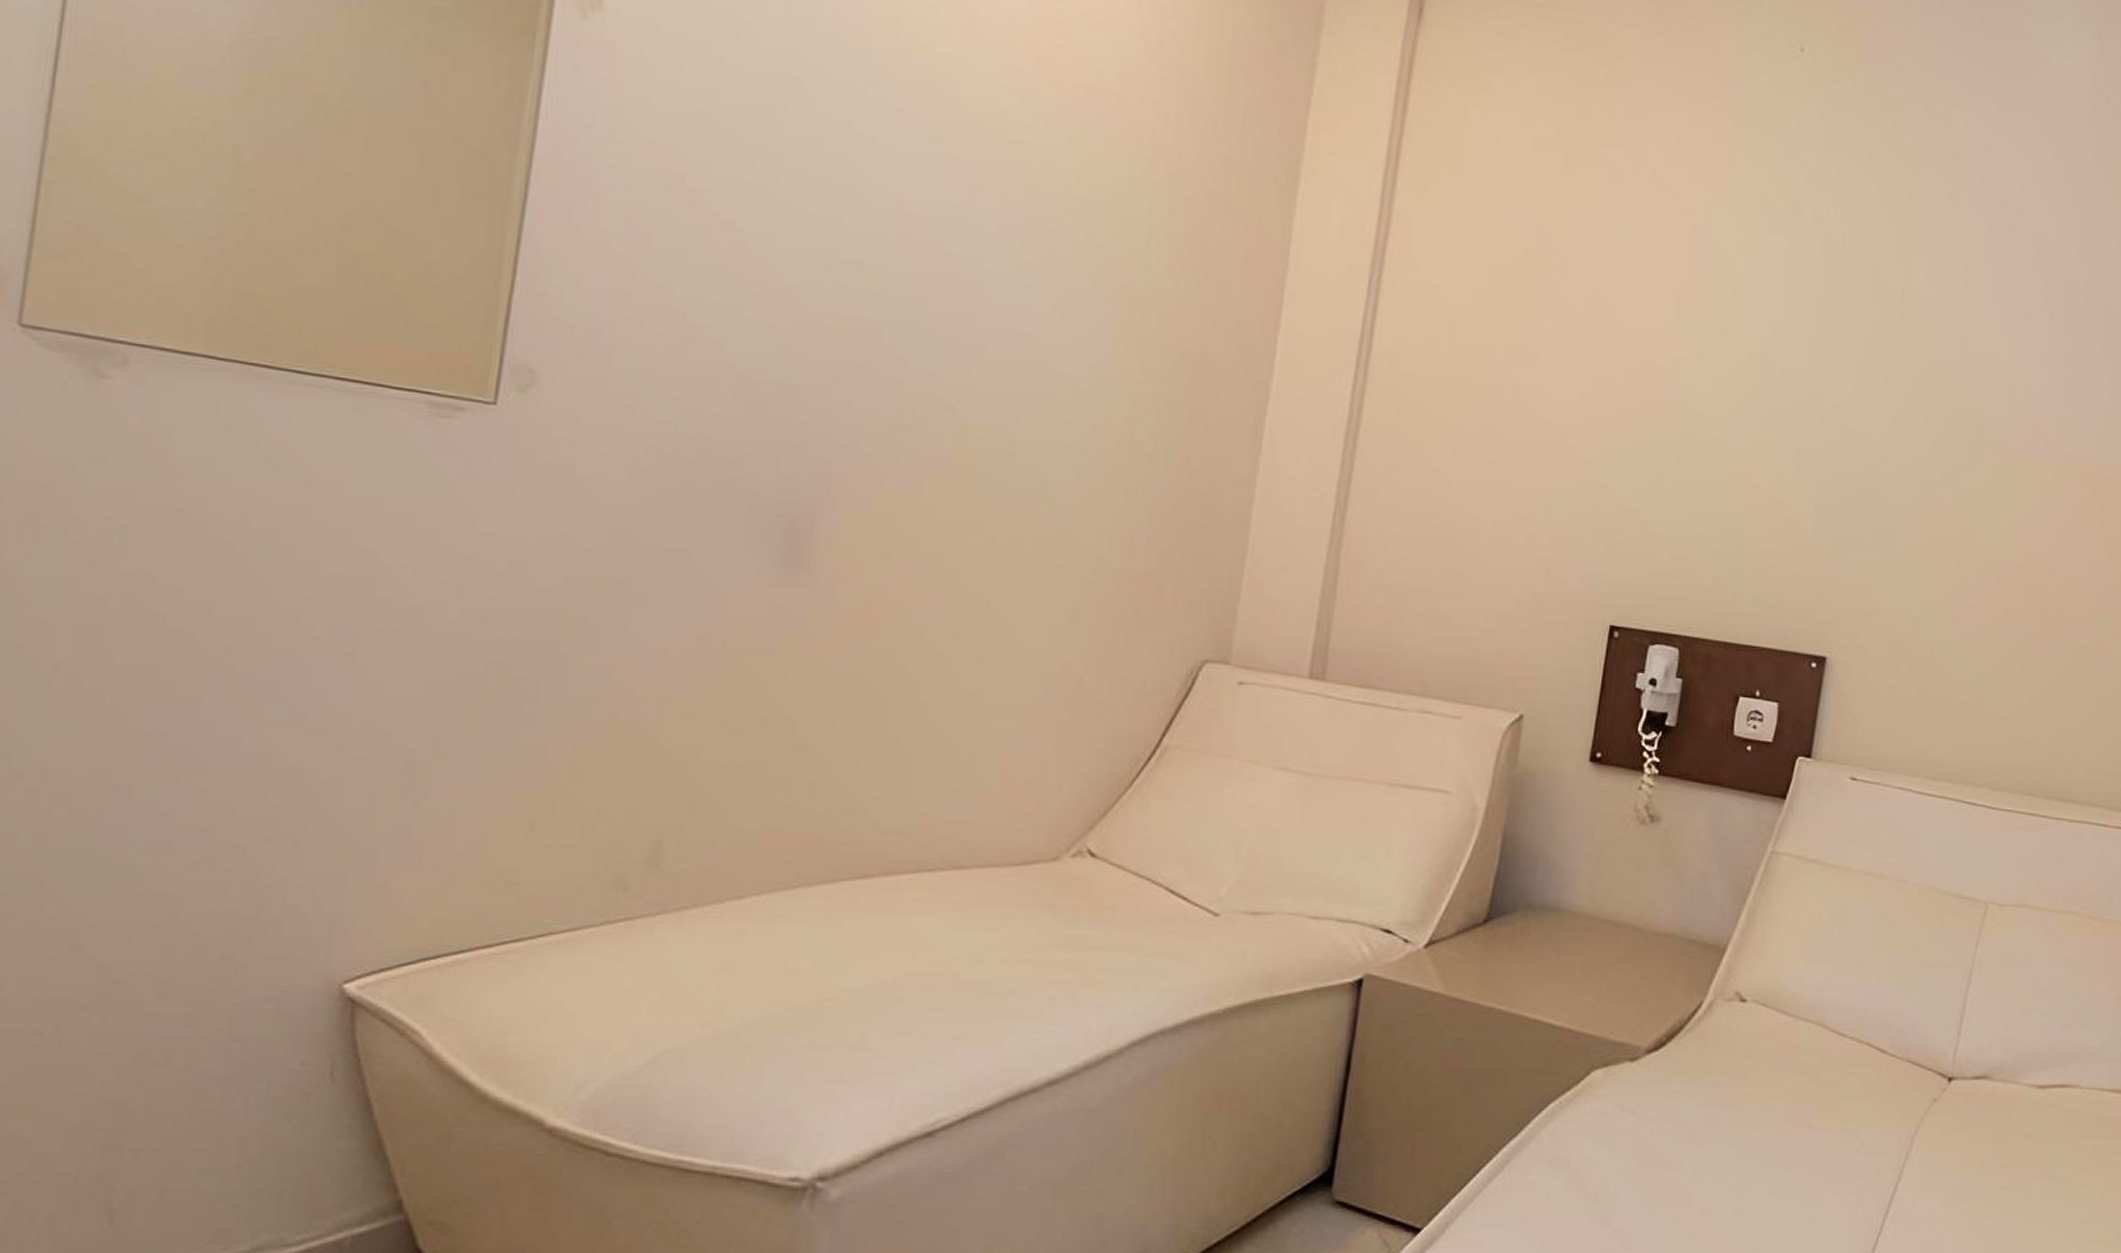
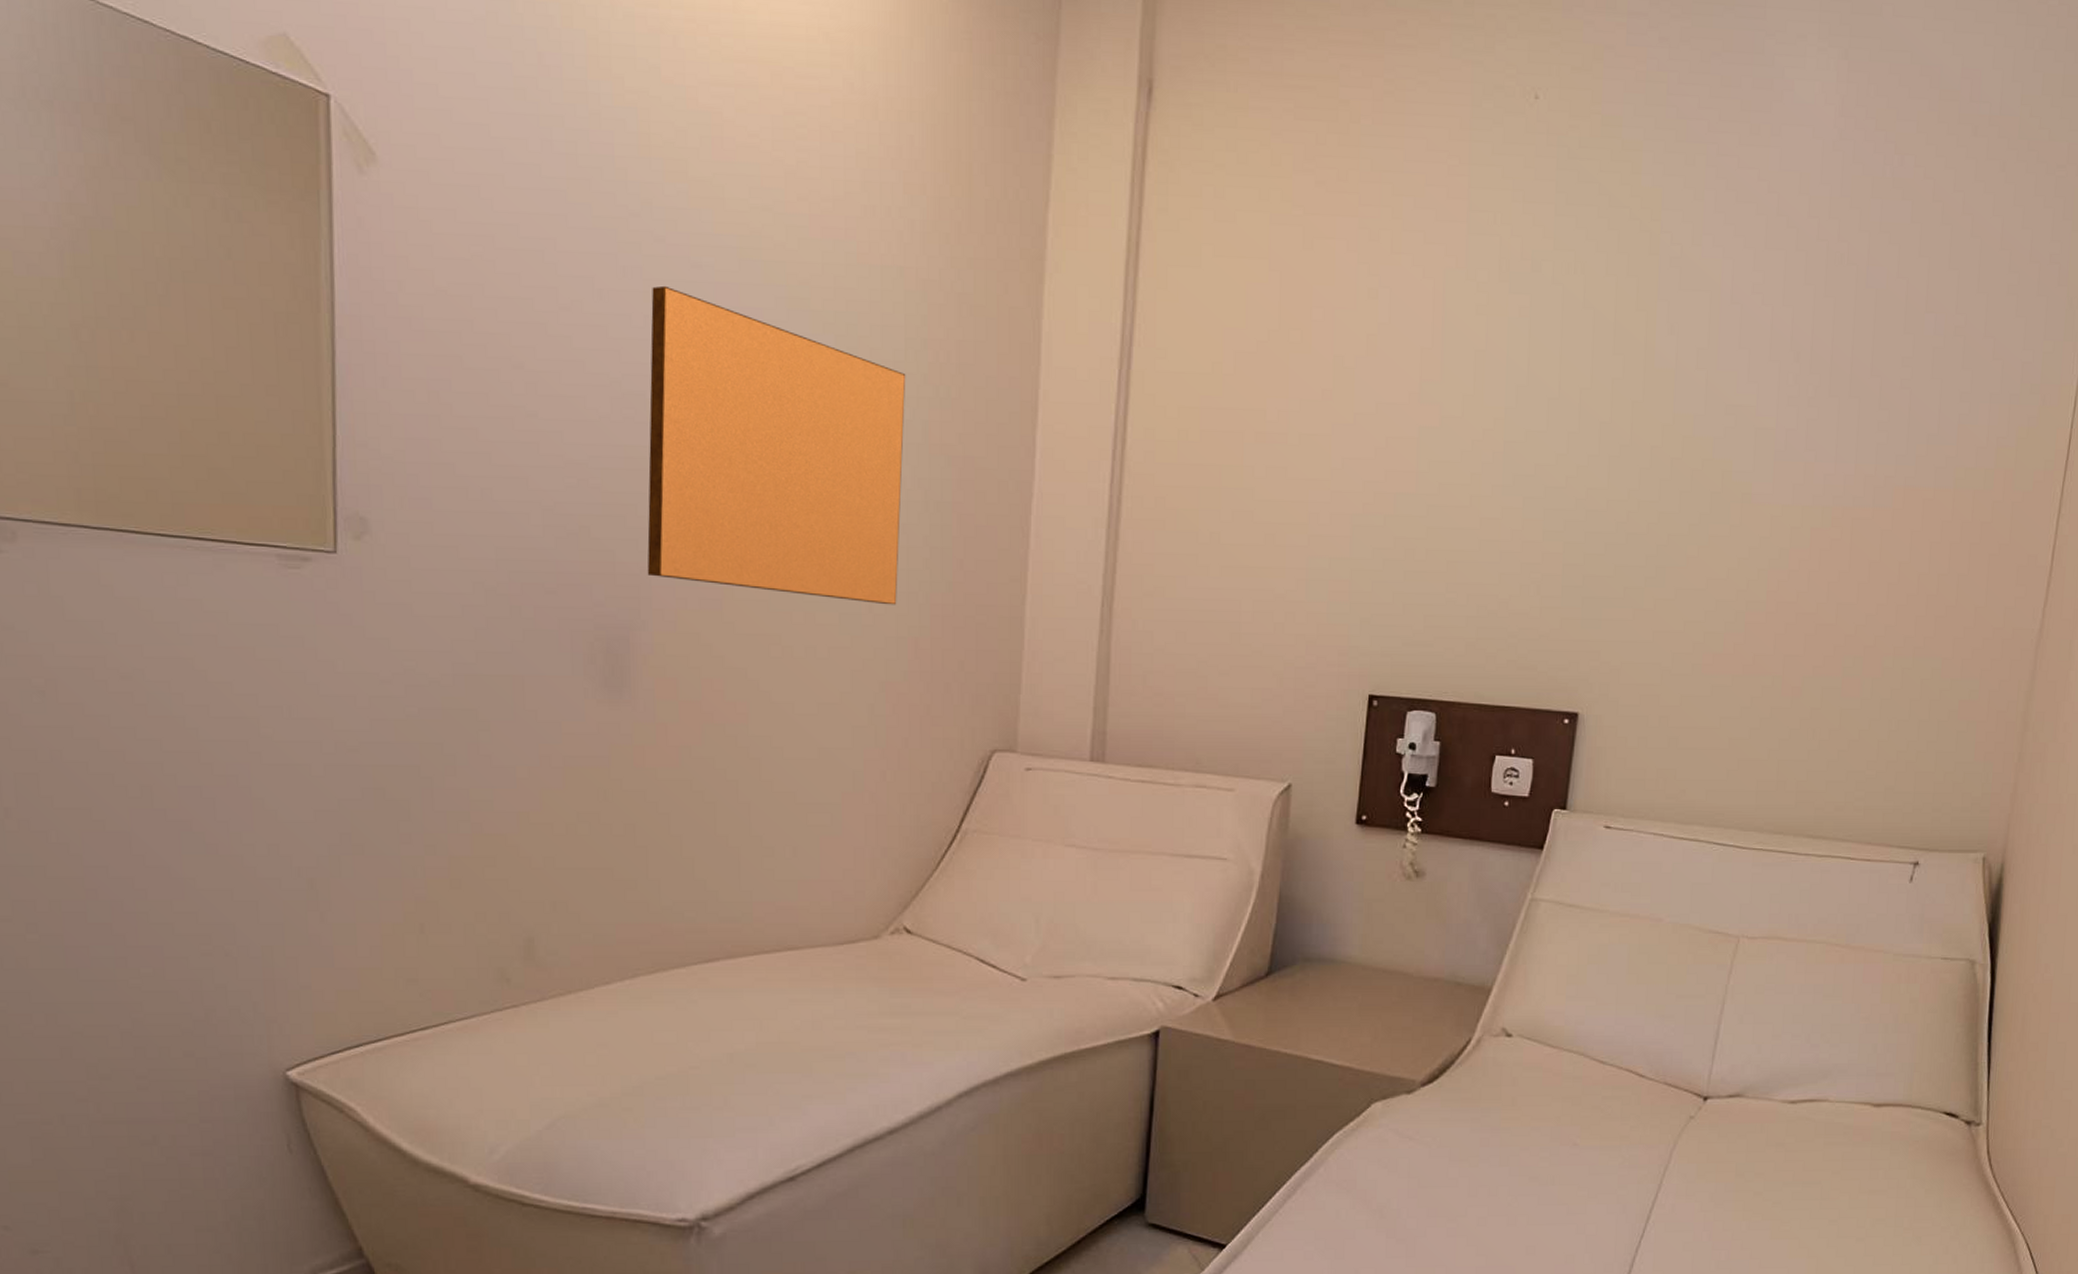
writing board: none [842,156,1146,500] -> present [647,285,906,605]

